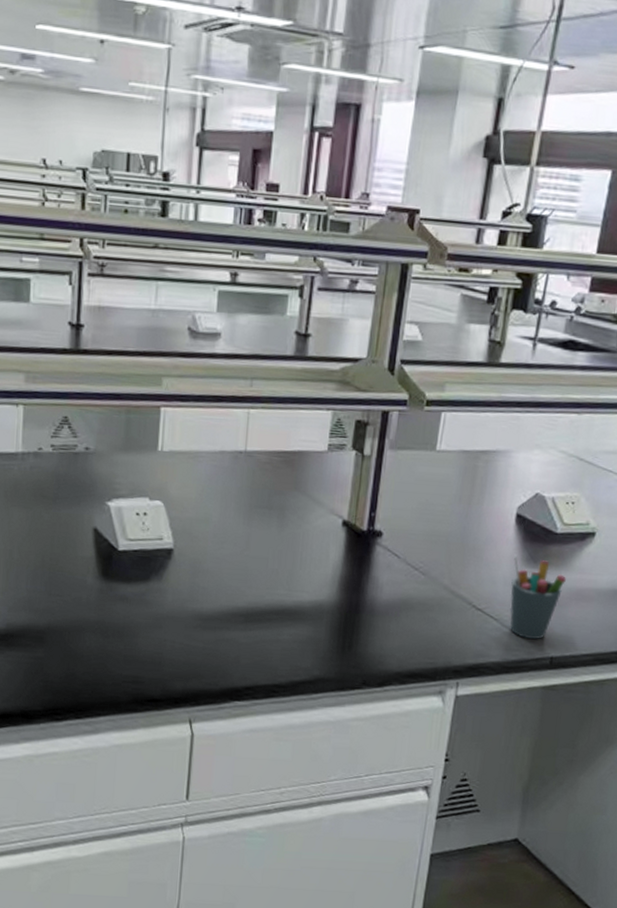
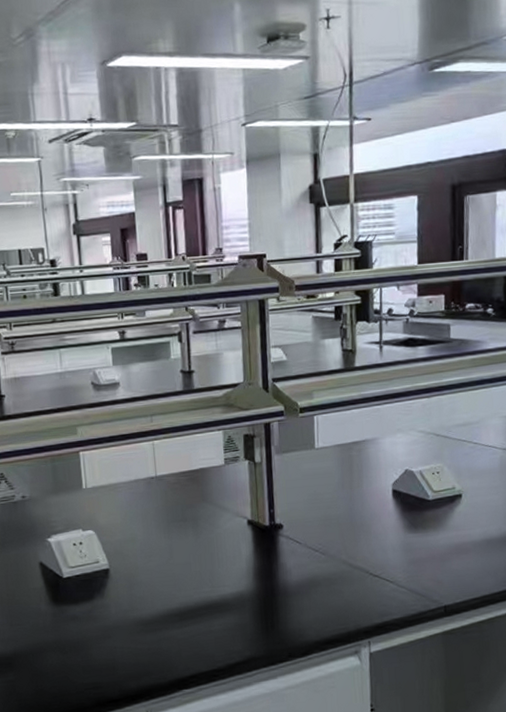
pen holder: present [510,554,566,639] -> none [397,524,444,595]

